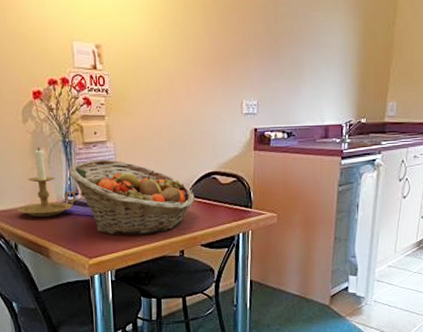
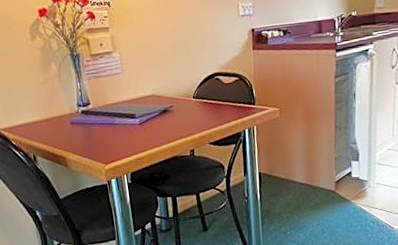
candle holder: present [16,147,77,217] -> none [32,62,88,129]
fruit basket: present [68,159,195,236] -> none [78,68,201,141]

